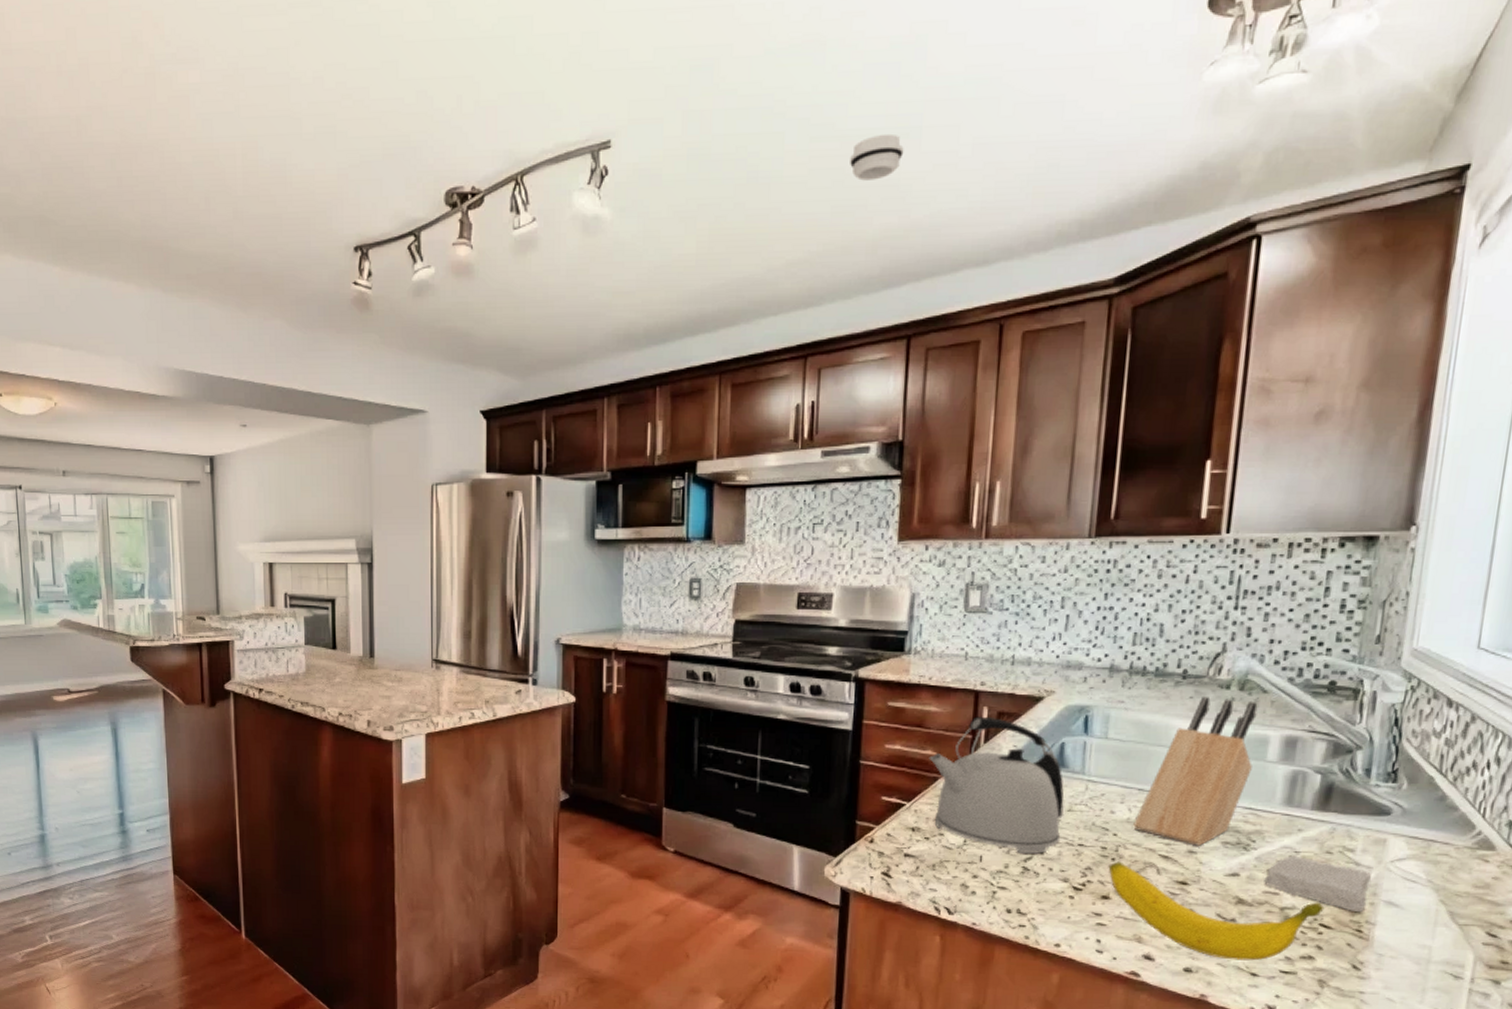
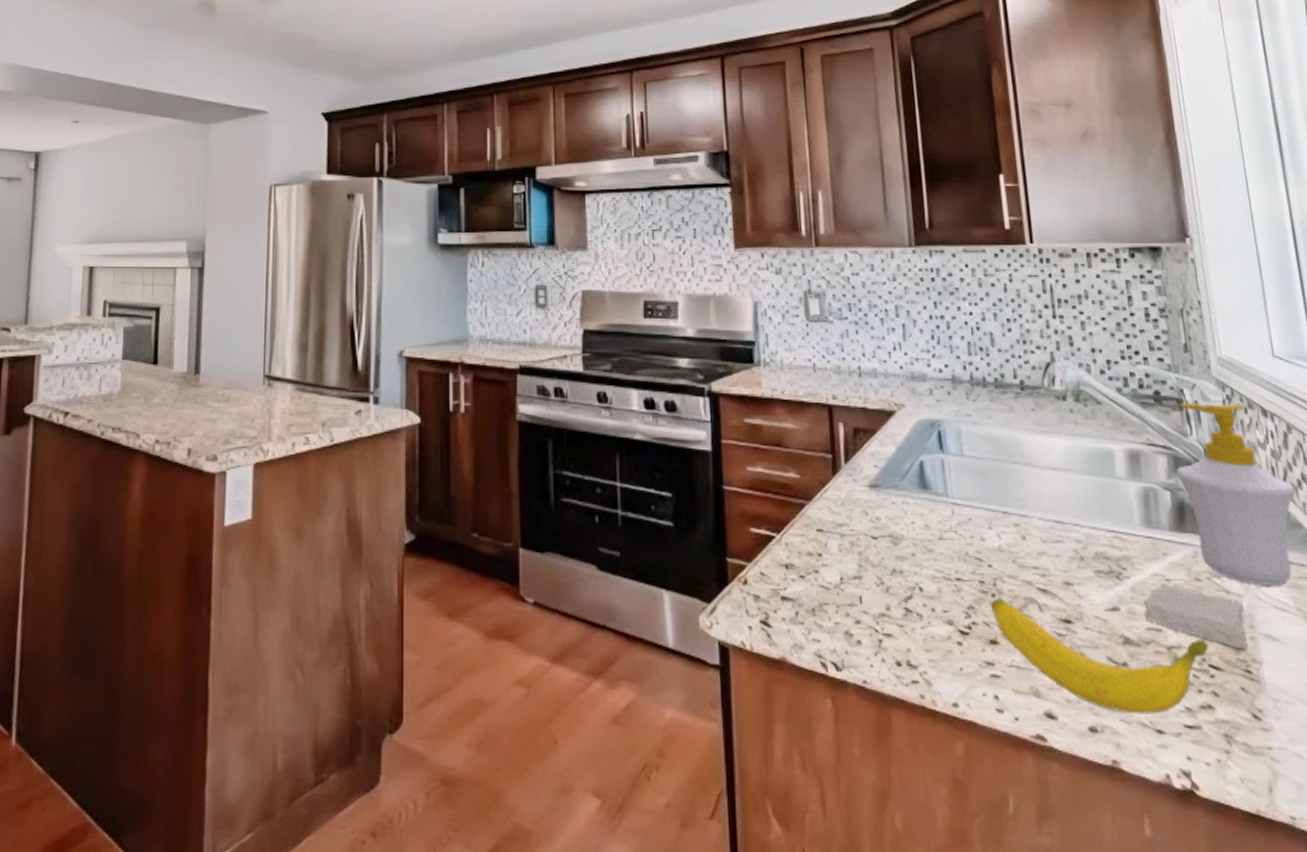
kettle: present [929,716,1065,854] -> none [792,433,937,591]
knife block: present [1133,697,1258,846] -> none [1005,409,1105,576]
soap bottle: none [1333,692,1460,860] -> present [1176,402,1294,585]

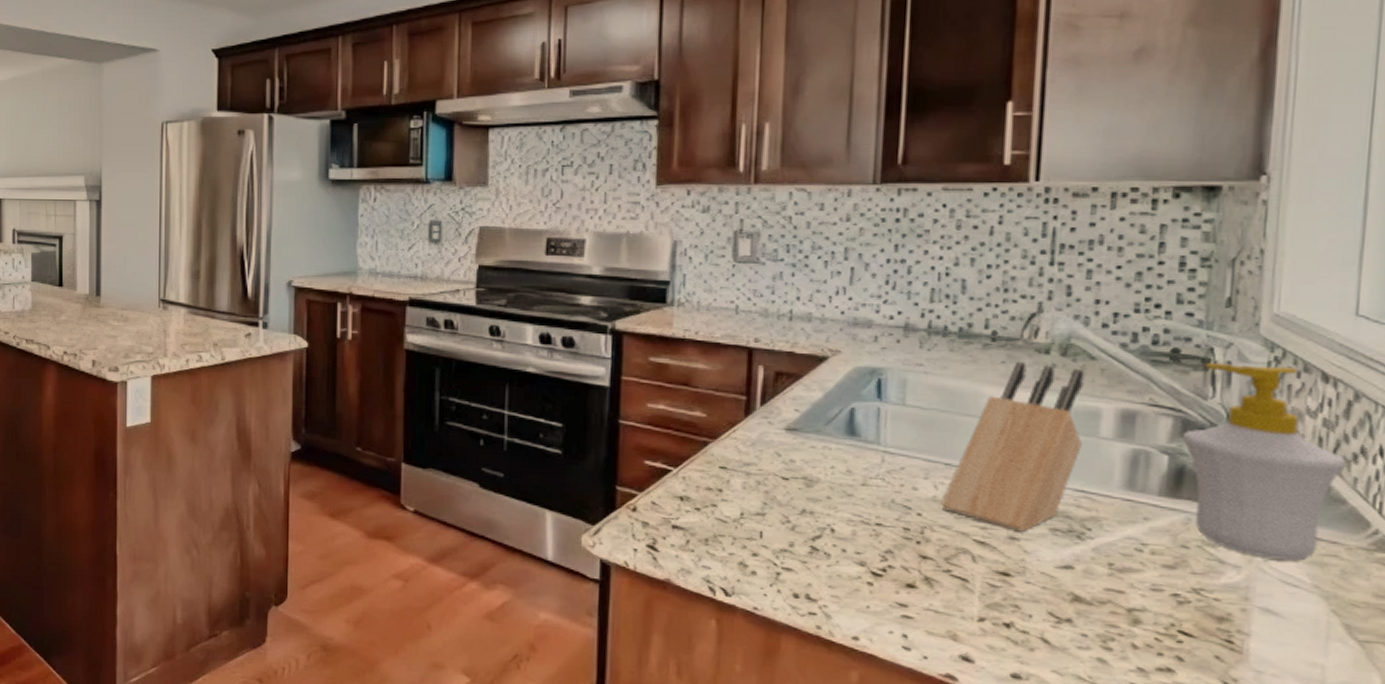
banana: present [990,597,1210,715] -> none [912,545,1183,670]
knife block: none [1005,409,1105,576] -> present [940,362,1085,532]
soap bar: present [1144,584,1248,648] -> none [1105,548,1240,619]

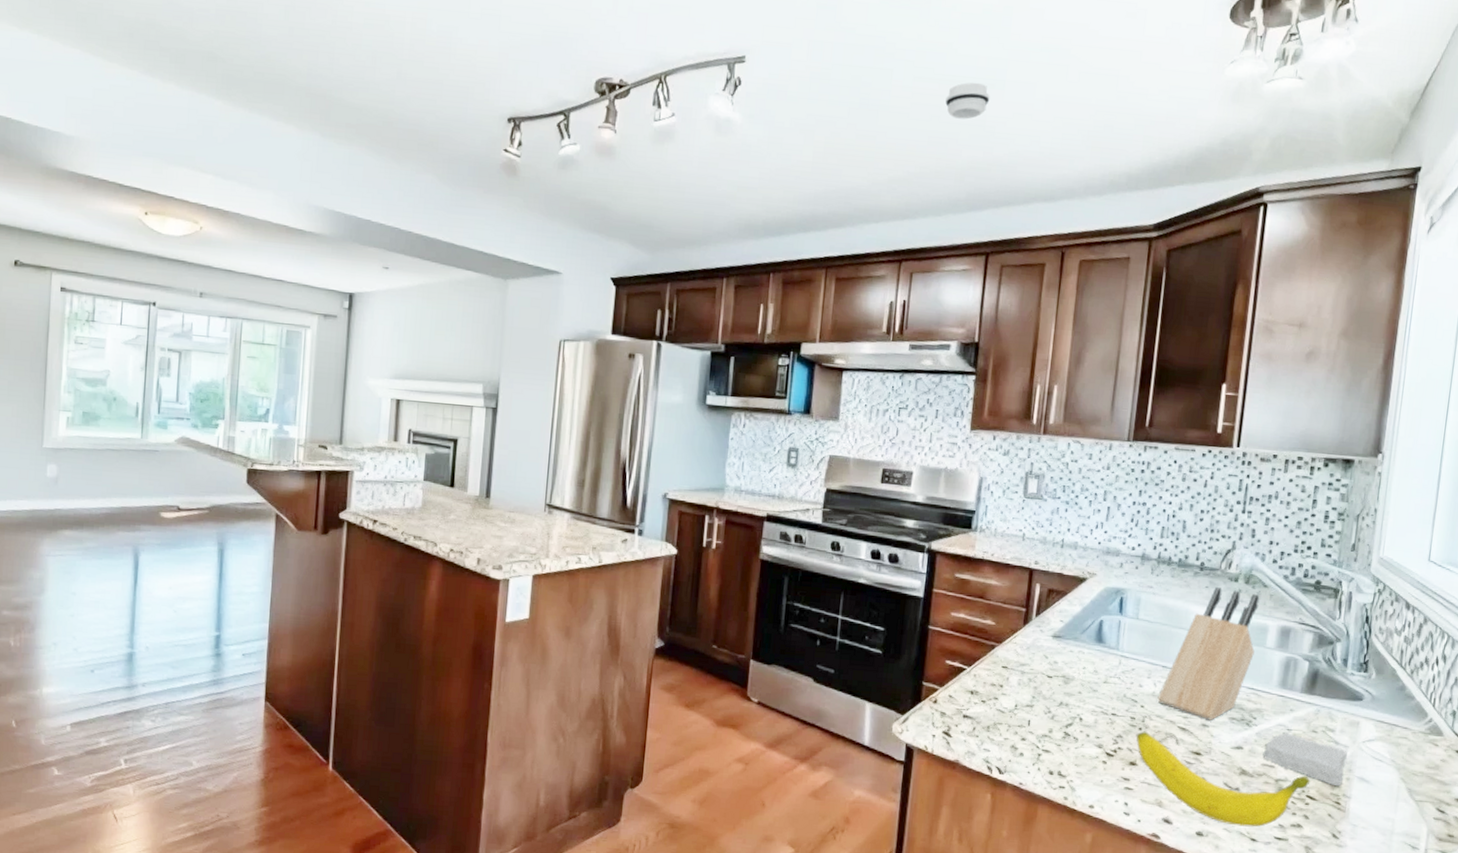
banana: none [912,545,1183,670] -> present [1136,731,1311,827]
soap bar: none [1105,548,1240,619] -> present [1262,732,1347,786]
soap bottle: present [1183,362,1345,561] -> none [1318,591,1416,742]

